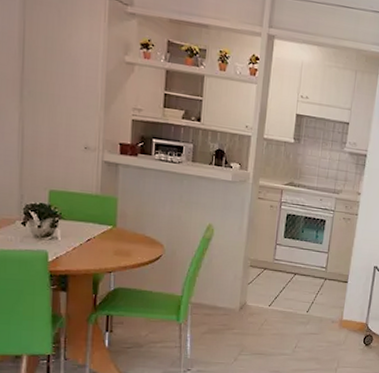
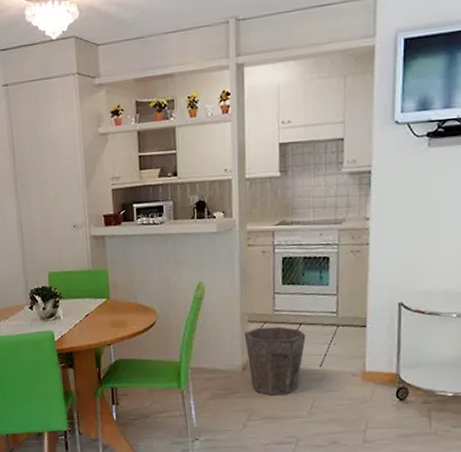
waste bin: none [245,272,299,335] -> present [244,326,306,396]

